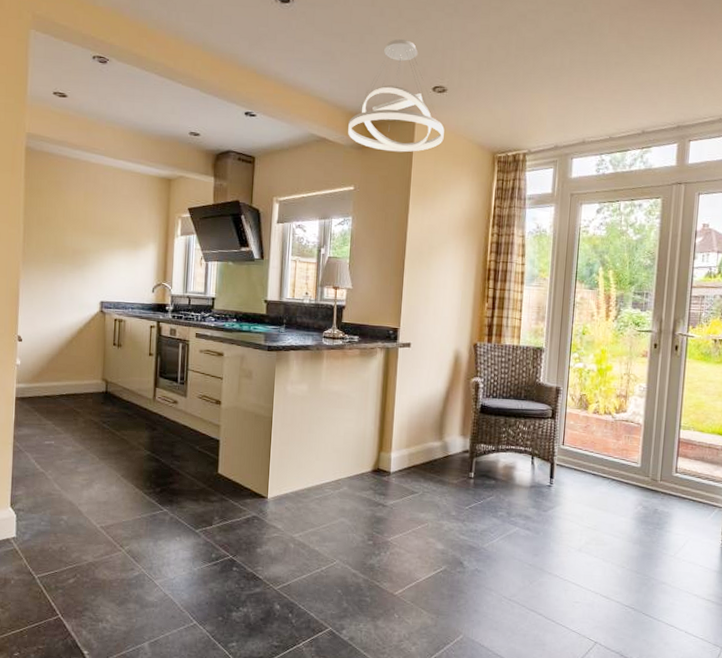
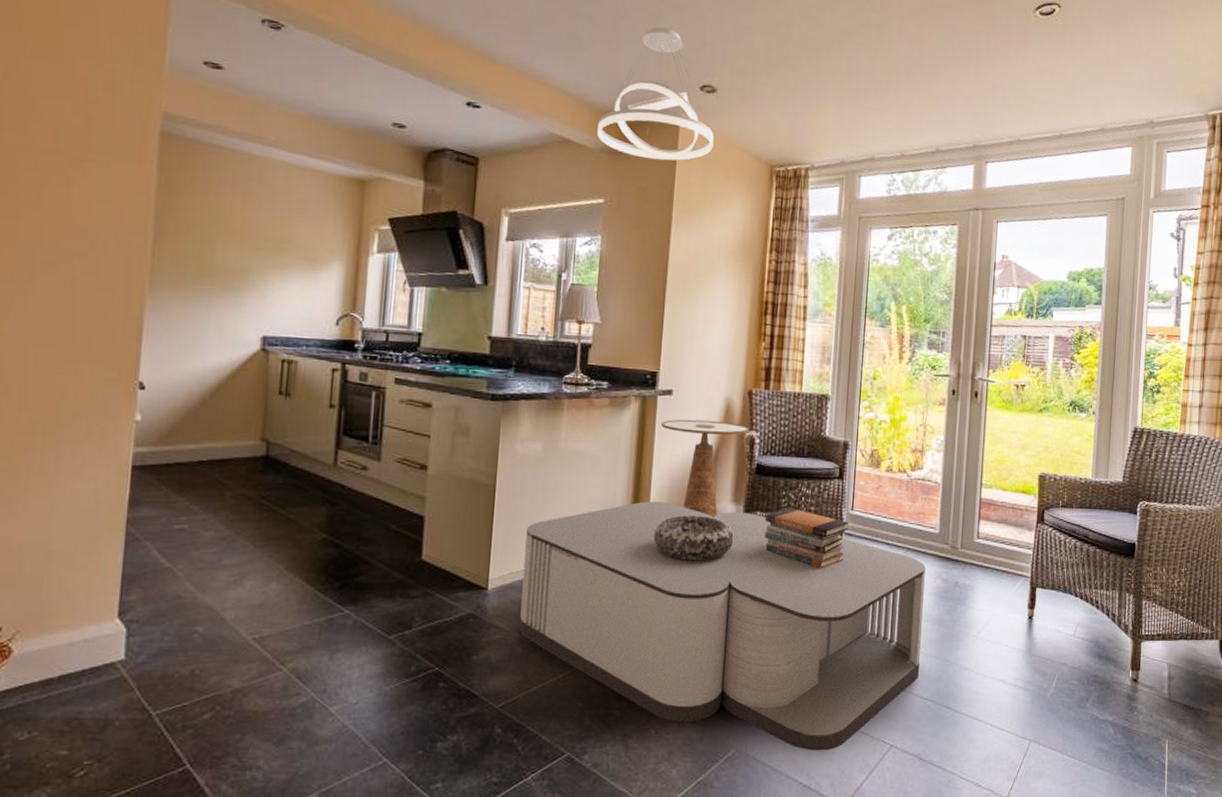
coffee table: none [292,433,628,643] -> present [519,501,926,751]
decorative bowl: none [396,445,462,483] -> present [653,515,734,561]
side table: none [402,367,475,449] -> present [661,419,750,519]
book stack: none [487,442,560,493] -> present [764,508,848,569]

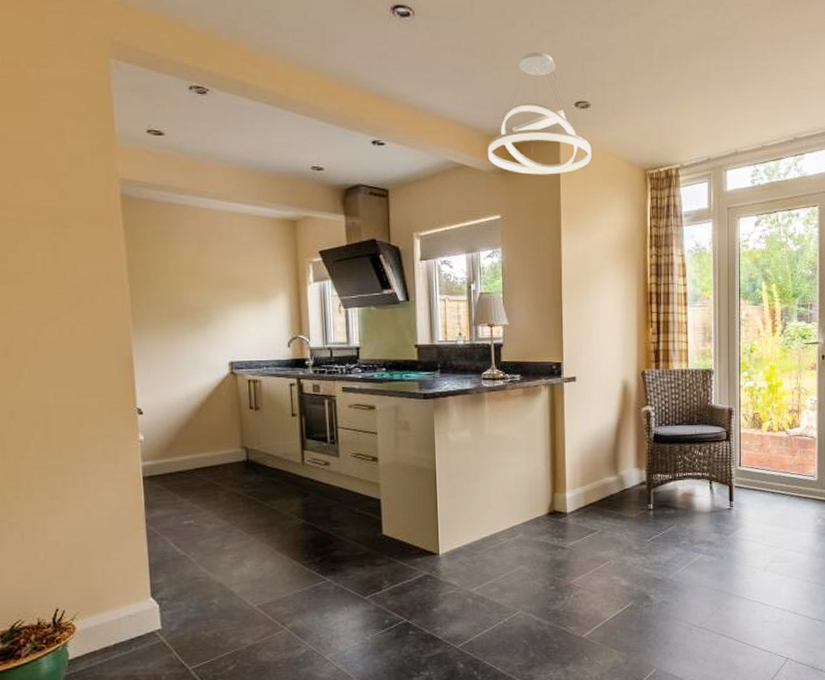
coffee table: present [519,501,926,751] -> none [465,472,808,667]
decorative bowl: present [653,515,734,561] -> none [571,481,640,519]
side table: present [661,419,750,519] -> none [569,400,645,483]
book stack: present [764,508,848,569] -> none [666,468,737,518]

